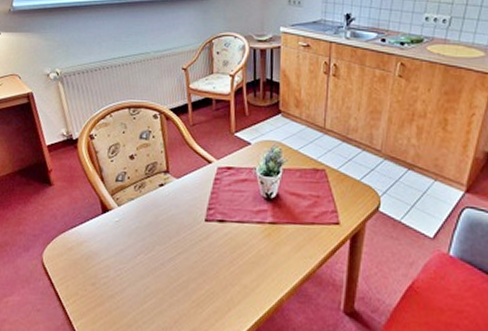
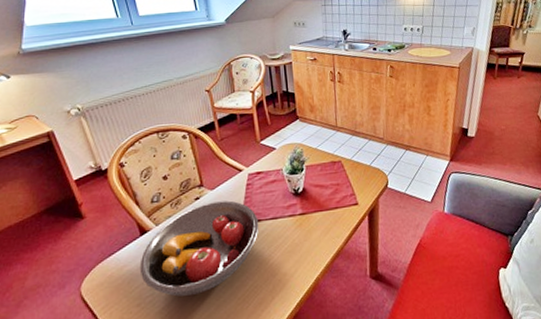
fruit bowl: none [98,191,224,287] -> present [139,200,259,297]

